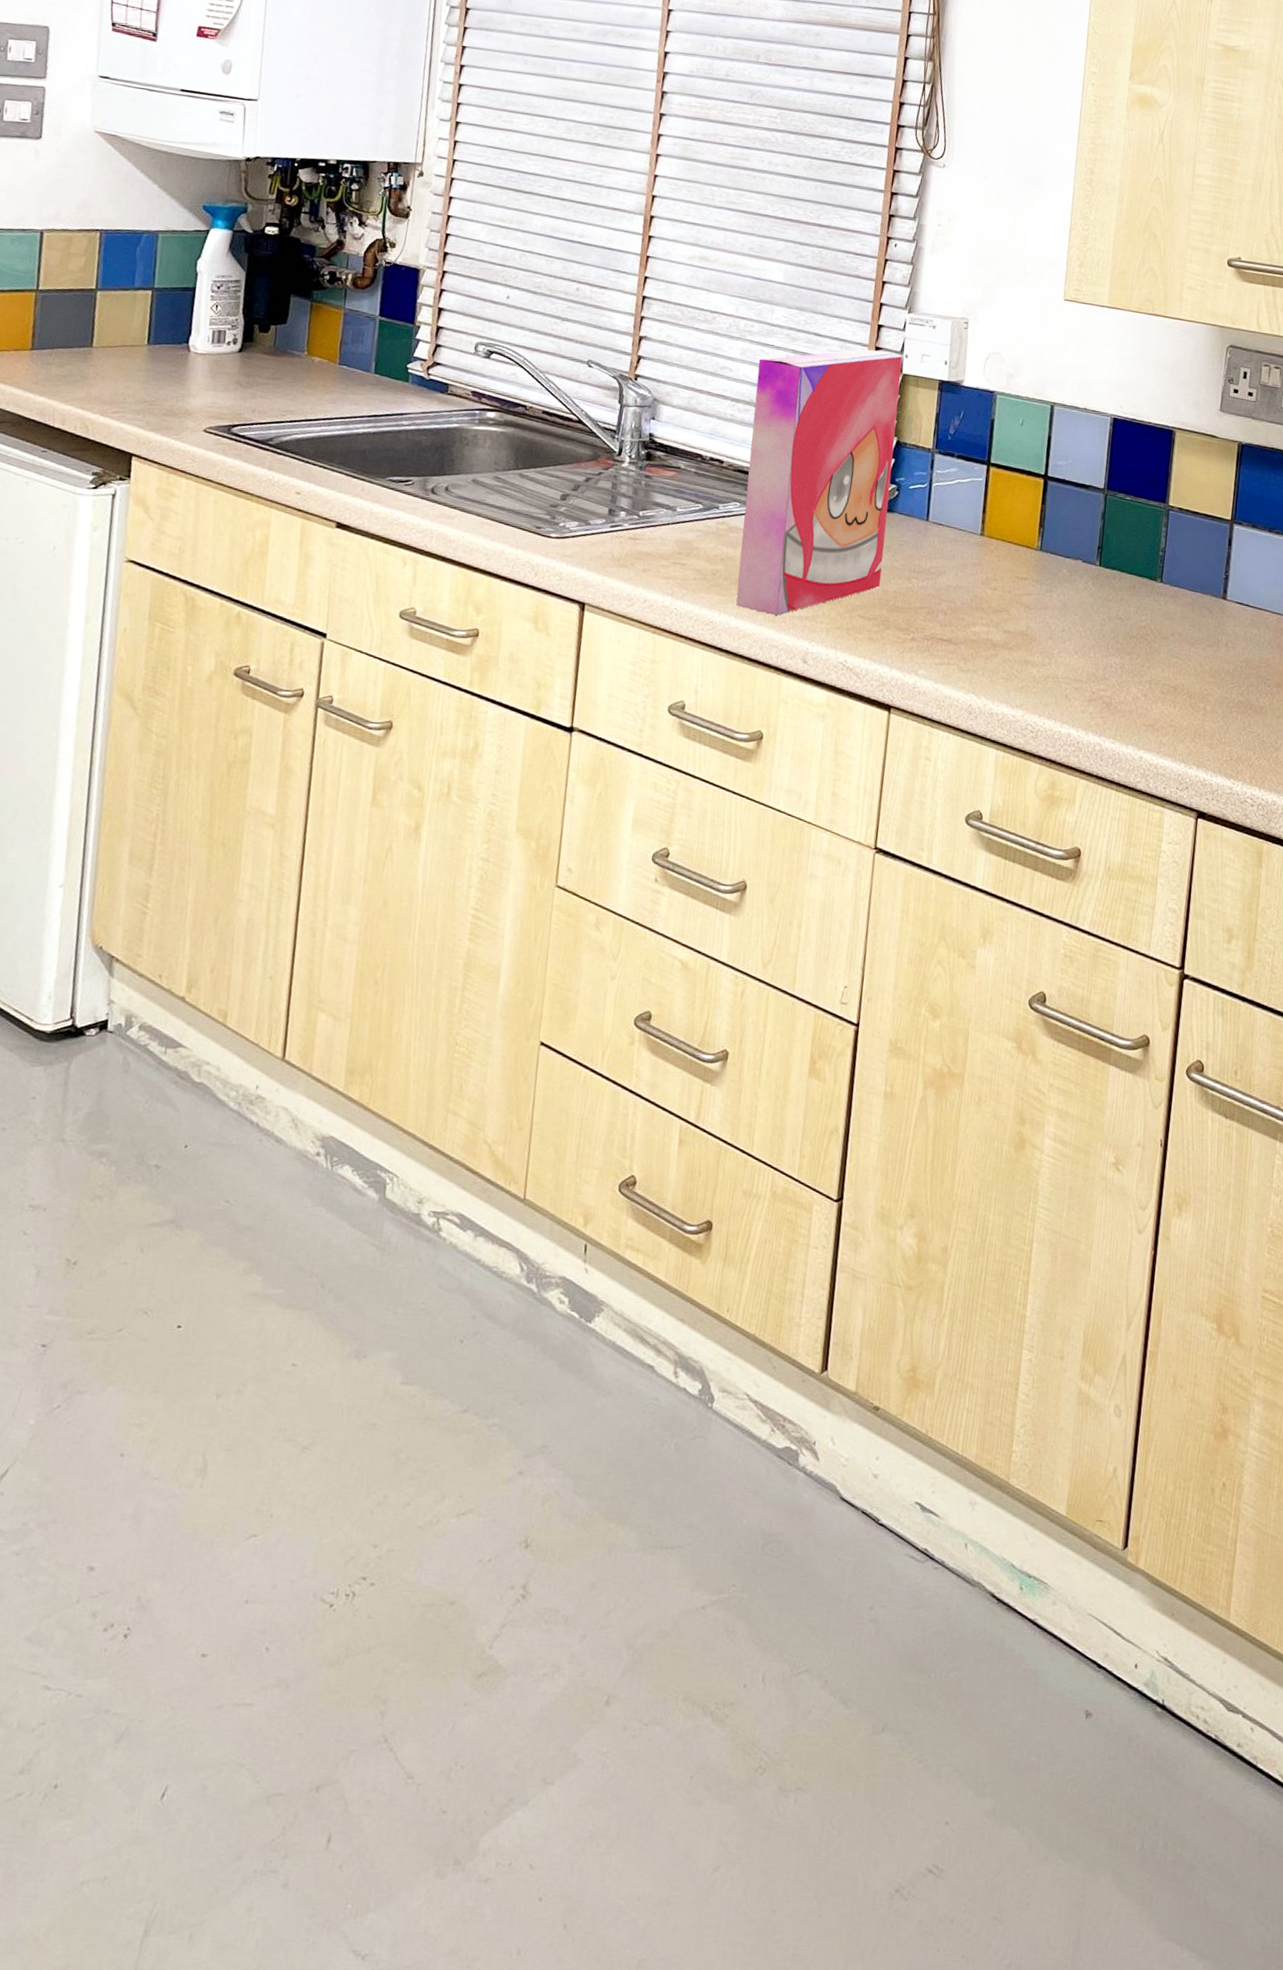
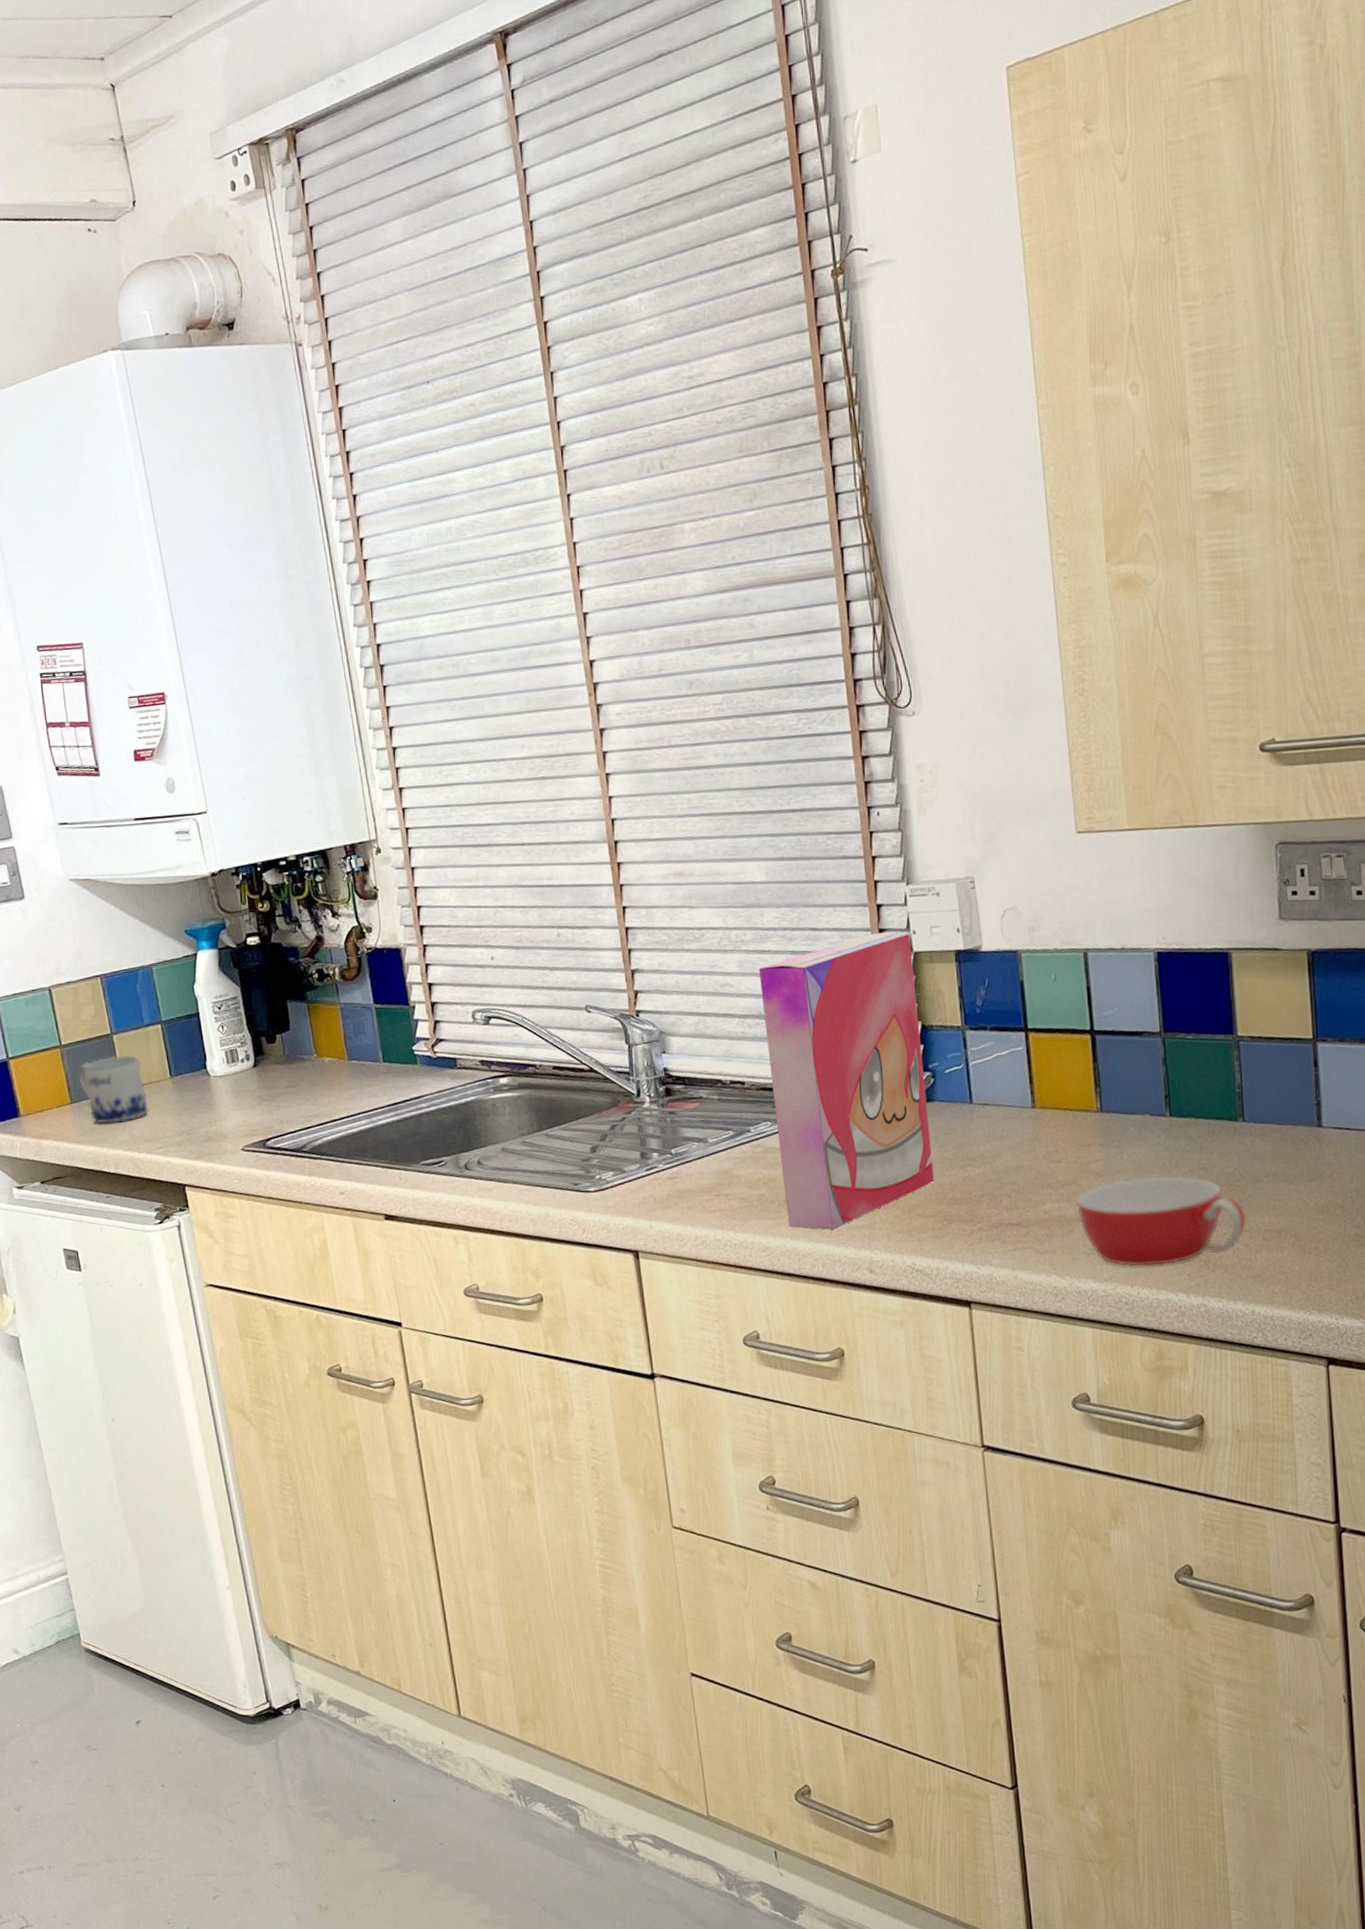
mug: none [46,311,119,379] -> present [77,1054,148,1124]
bowl: none [1003,616,1149,702] -> present [1077,1176,1246,1267]

